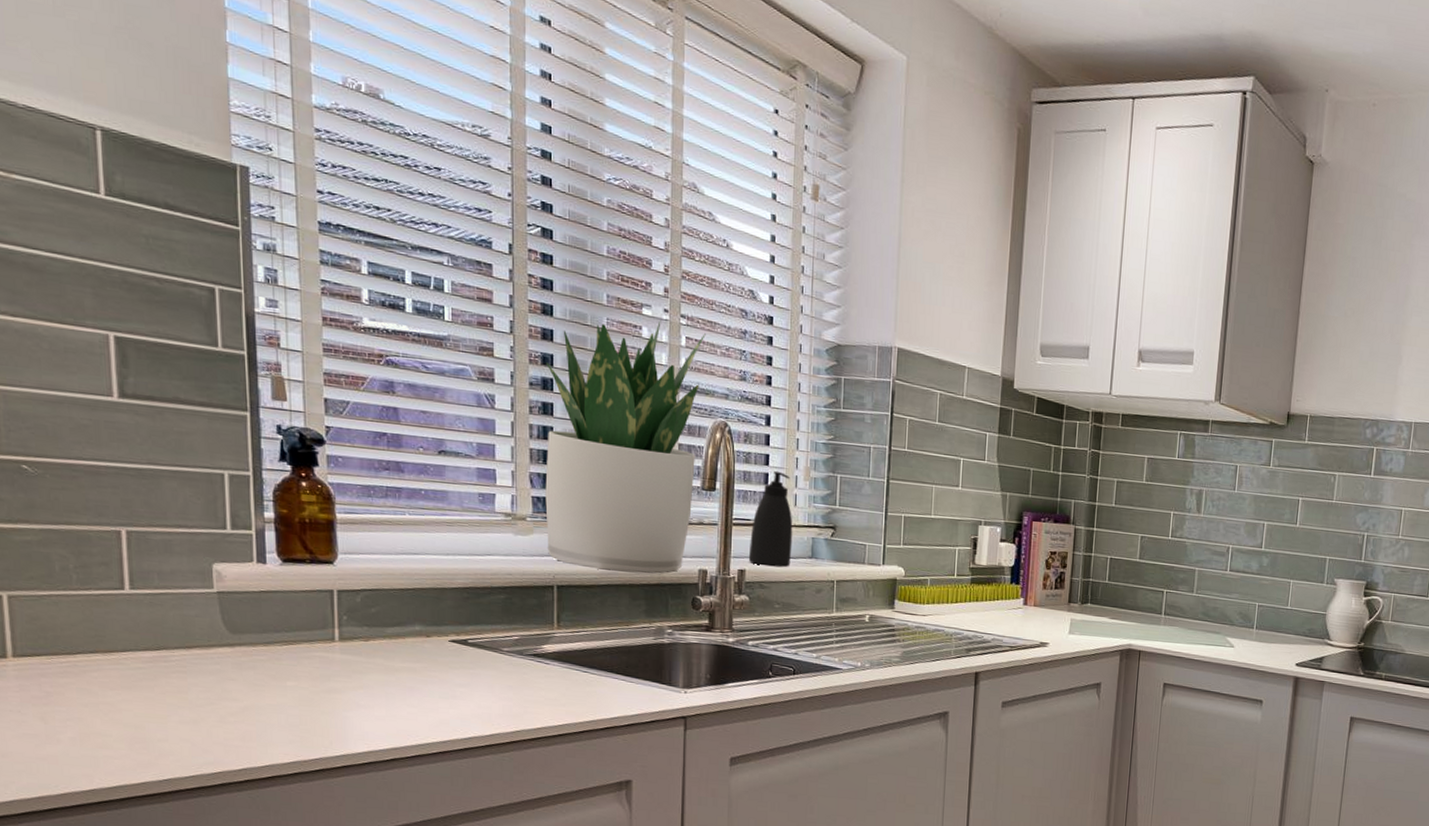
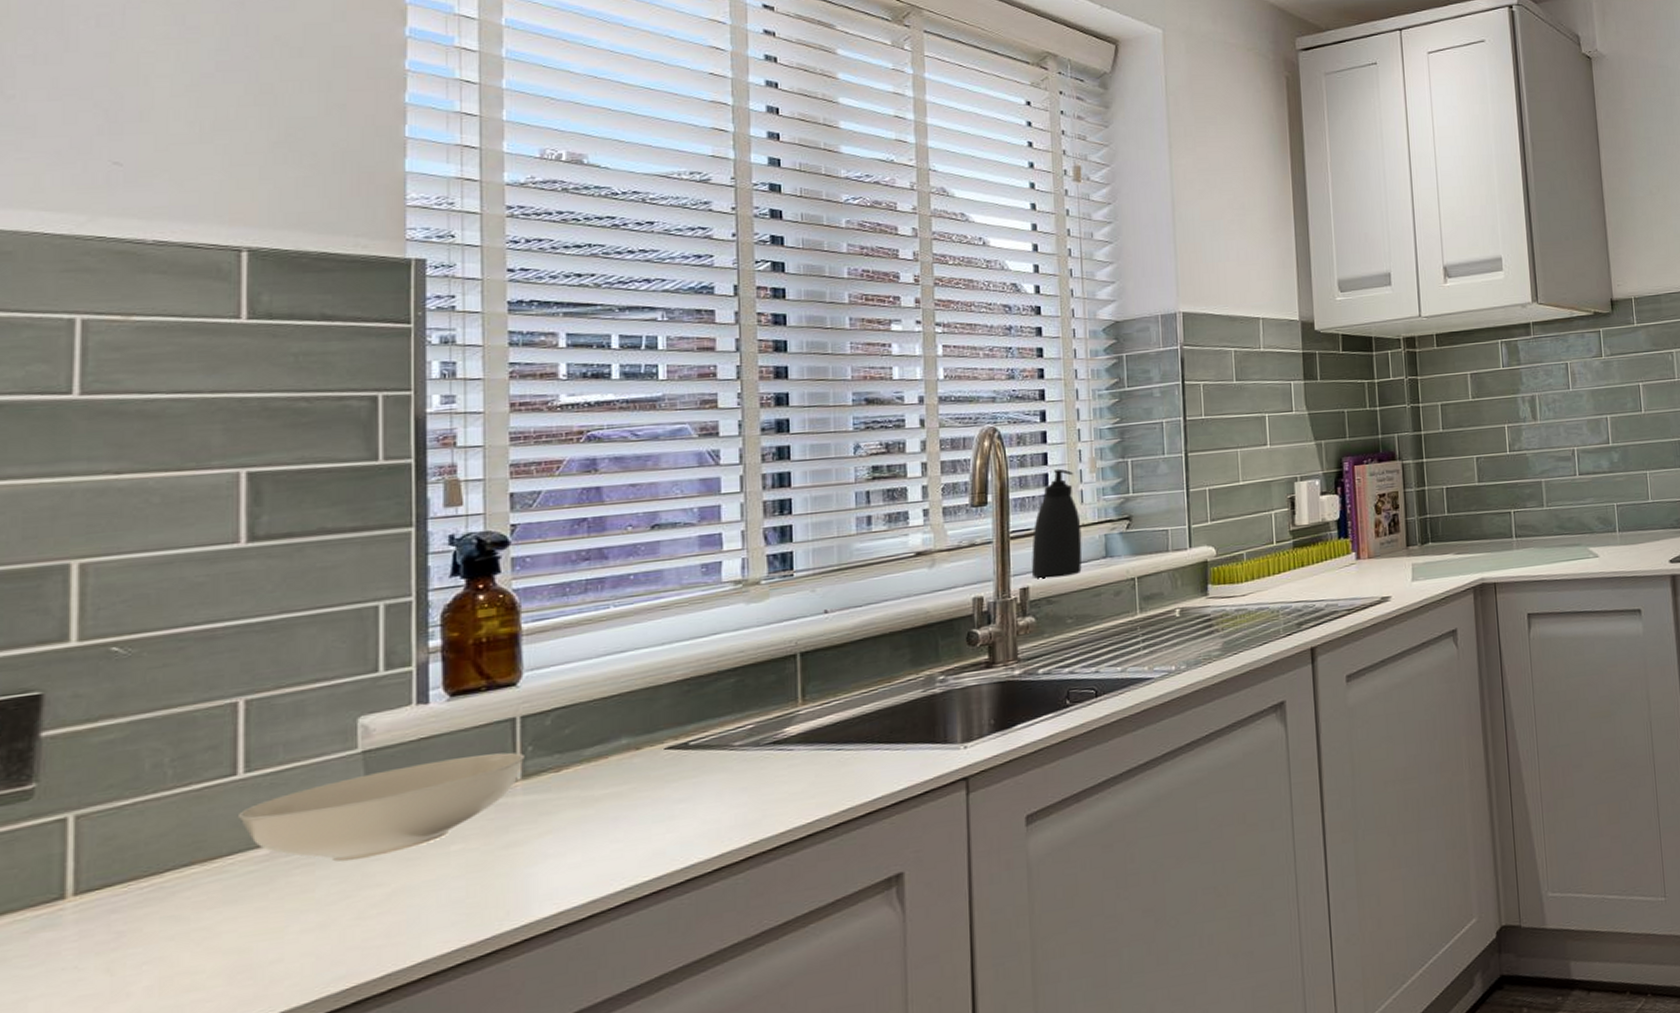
bowl: none [126,611,342,677] -> present [237,752,526,862]
planter: present [545,320,706,574] -> none [781,333,965,625]

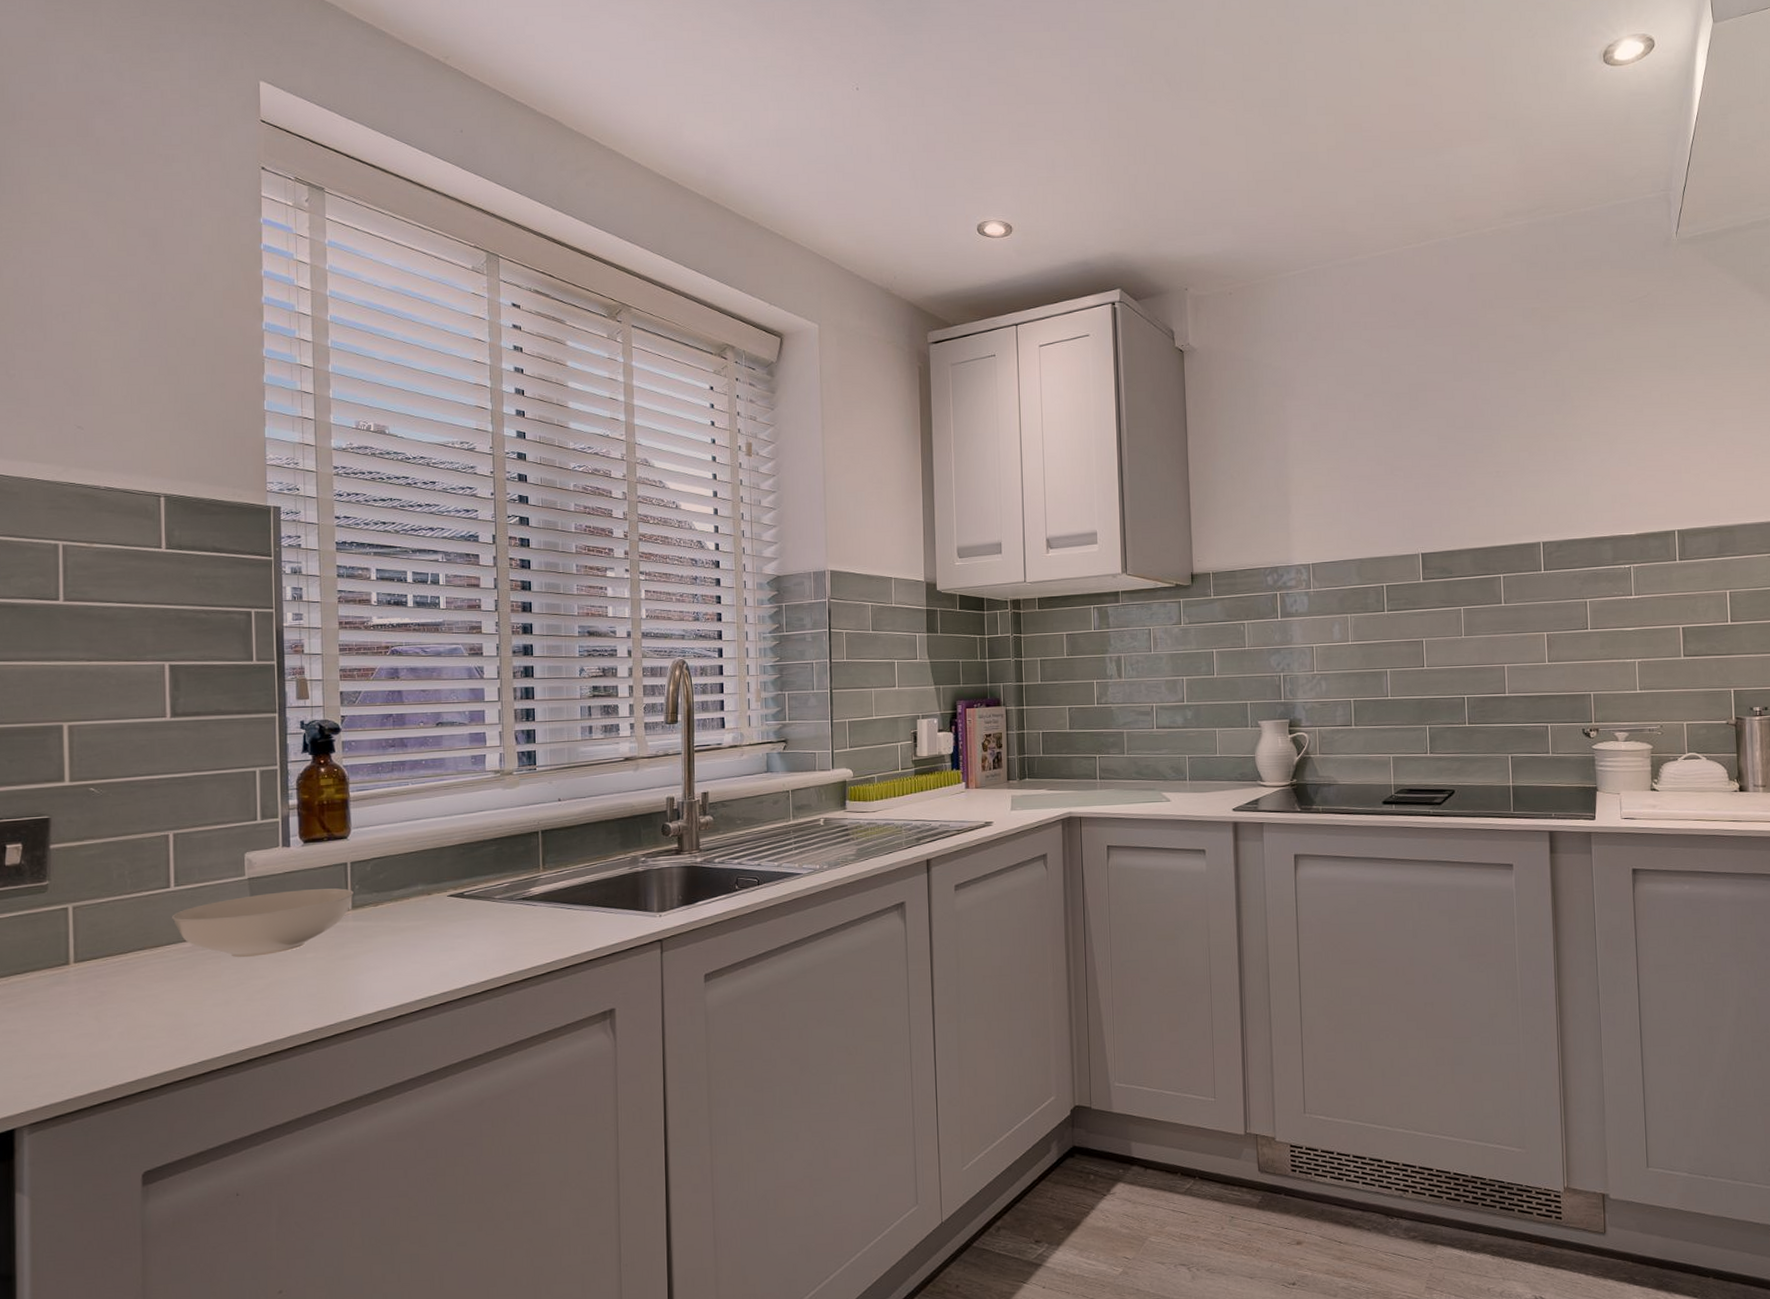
soap dispenser: present [1031,469,1083,579] -> none [710,697,749,786]

